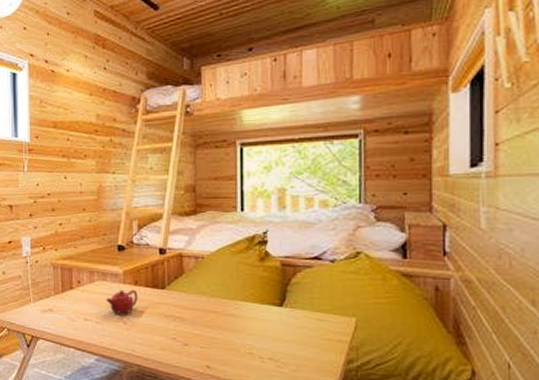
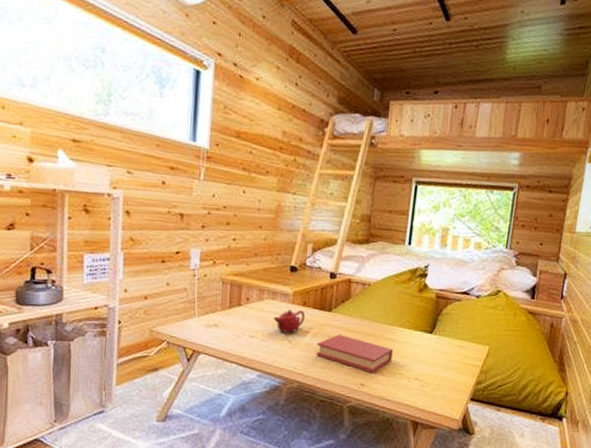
book: none [154,313,239,354] -> present [316,335,393,373]

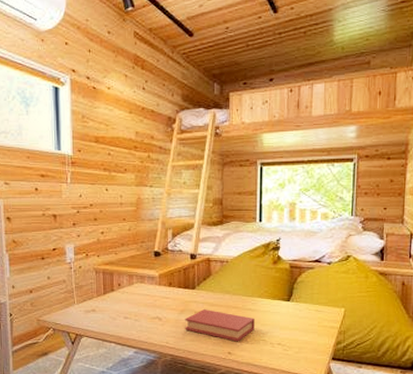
teapot: present [273,309,306,333] -> none [143,290,172,312]

